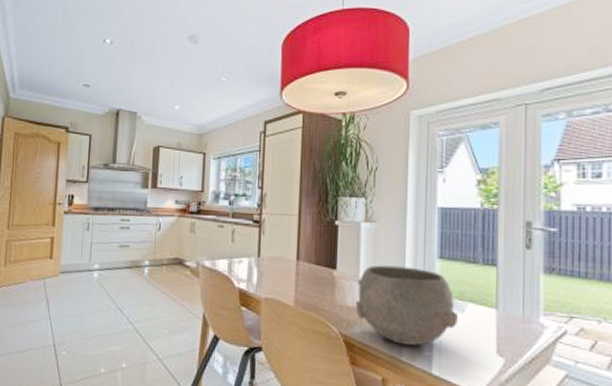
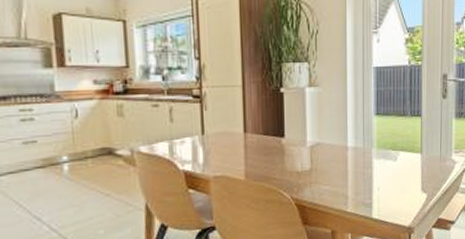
bowl: present [356,265,459,346] -> none [305,126,393,198]

